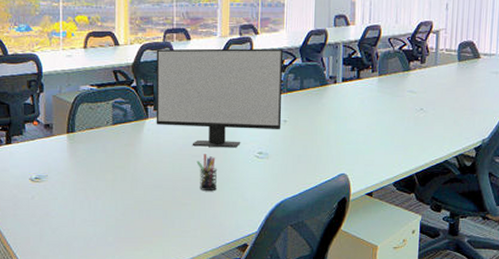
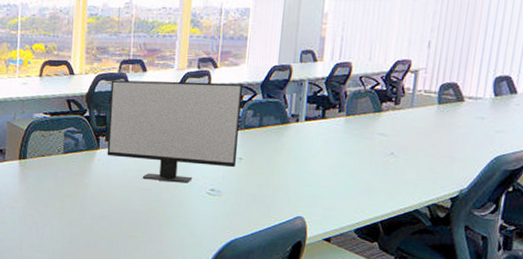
pen holder: present [196,154,218,190] -> none [146,187,167,225]

